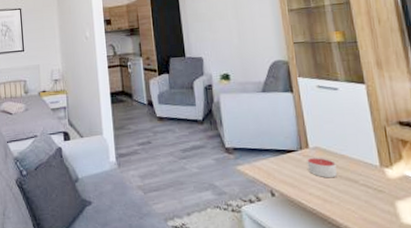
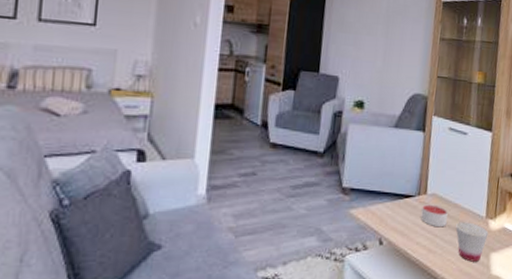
cup: none [348,172,388,211] -> present [455,222,489,262]

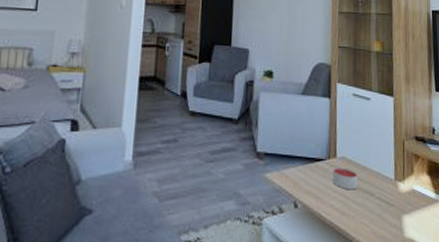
cup: present [455,222,489,262] -> none [366,185,399,225]

